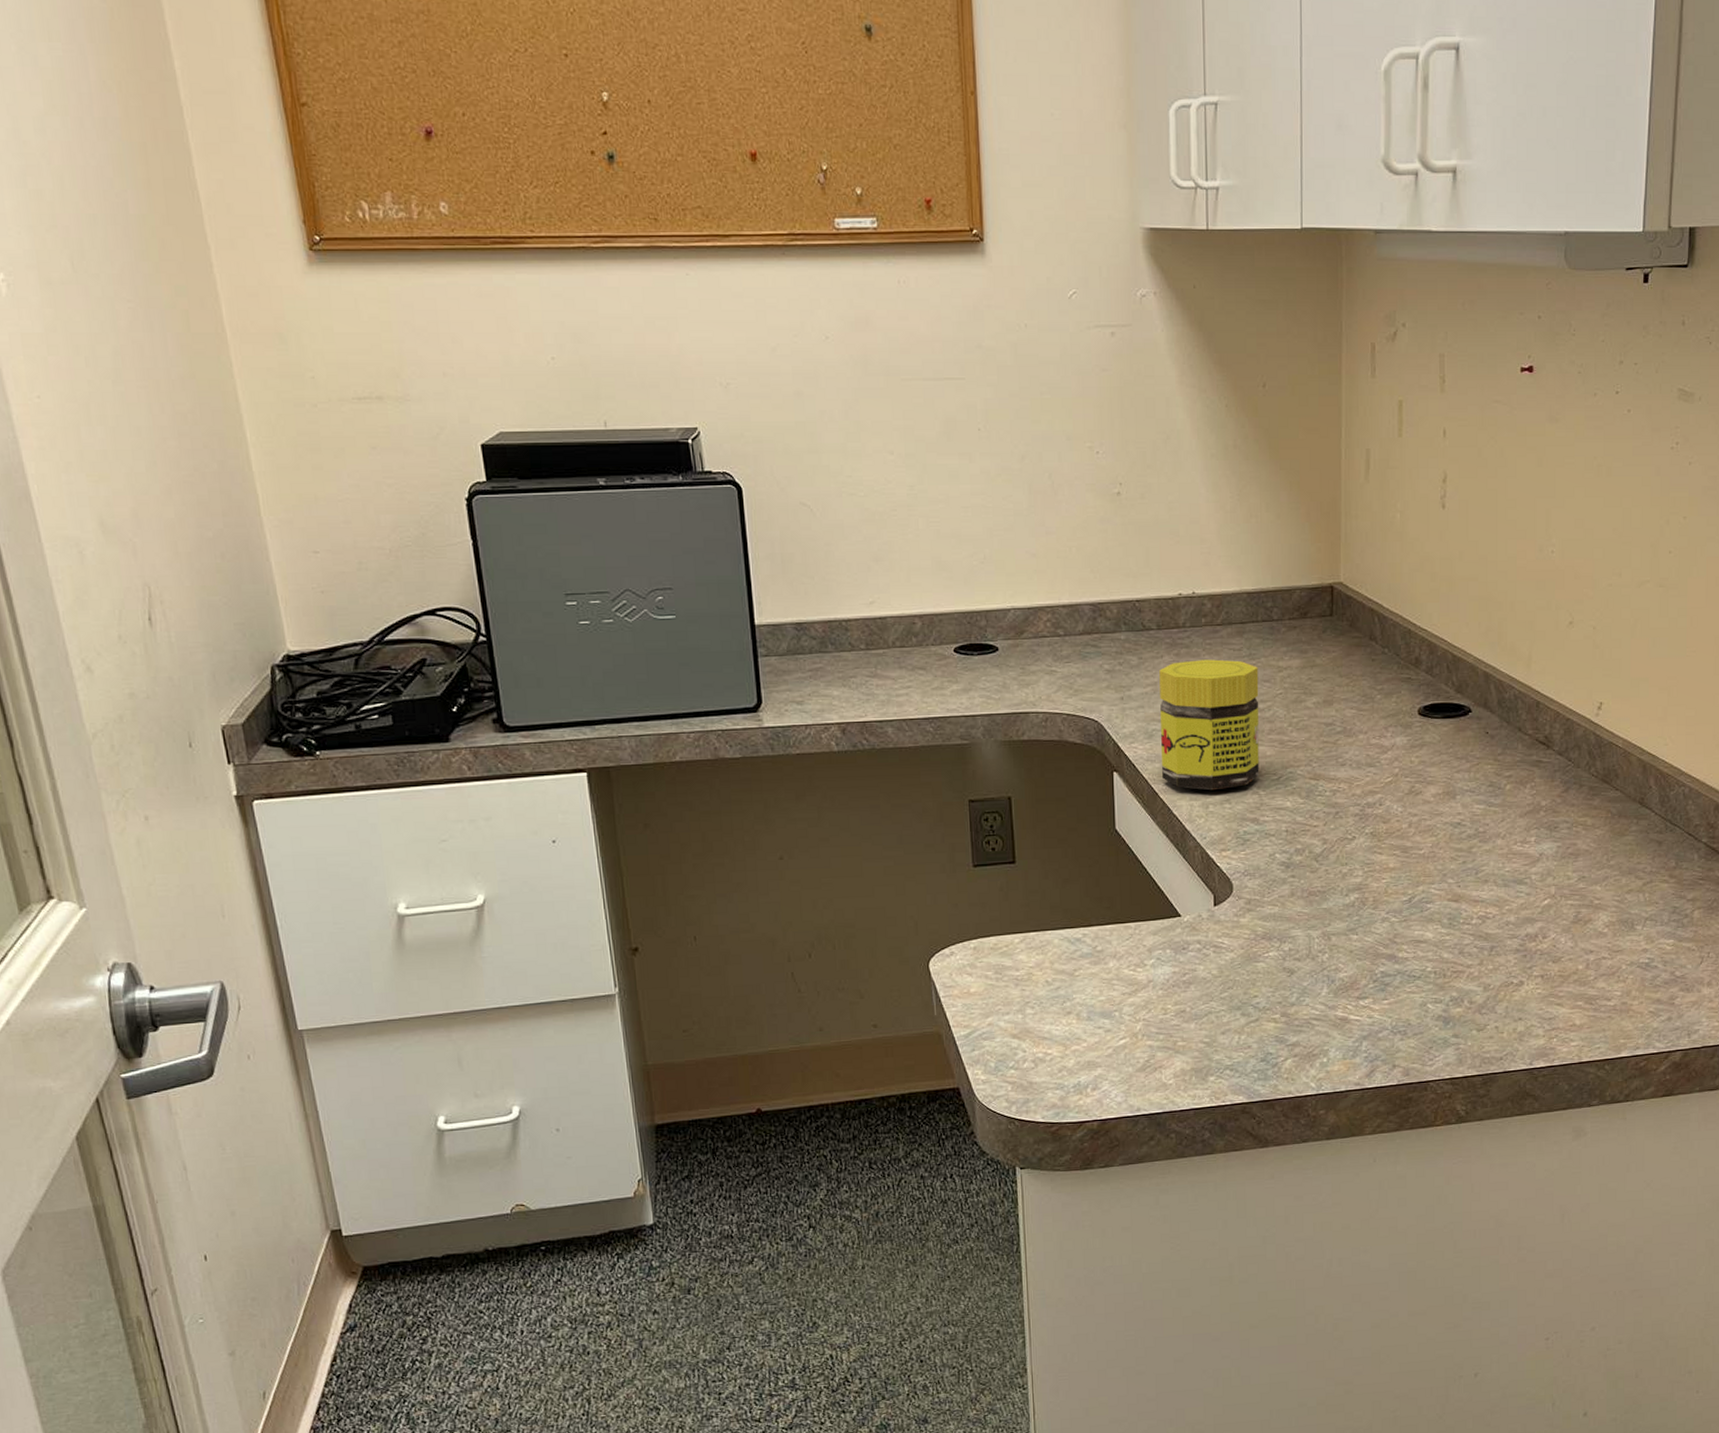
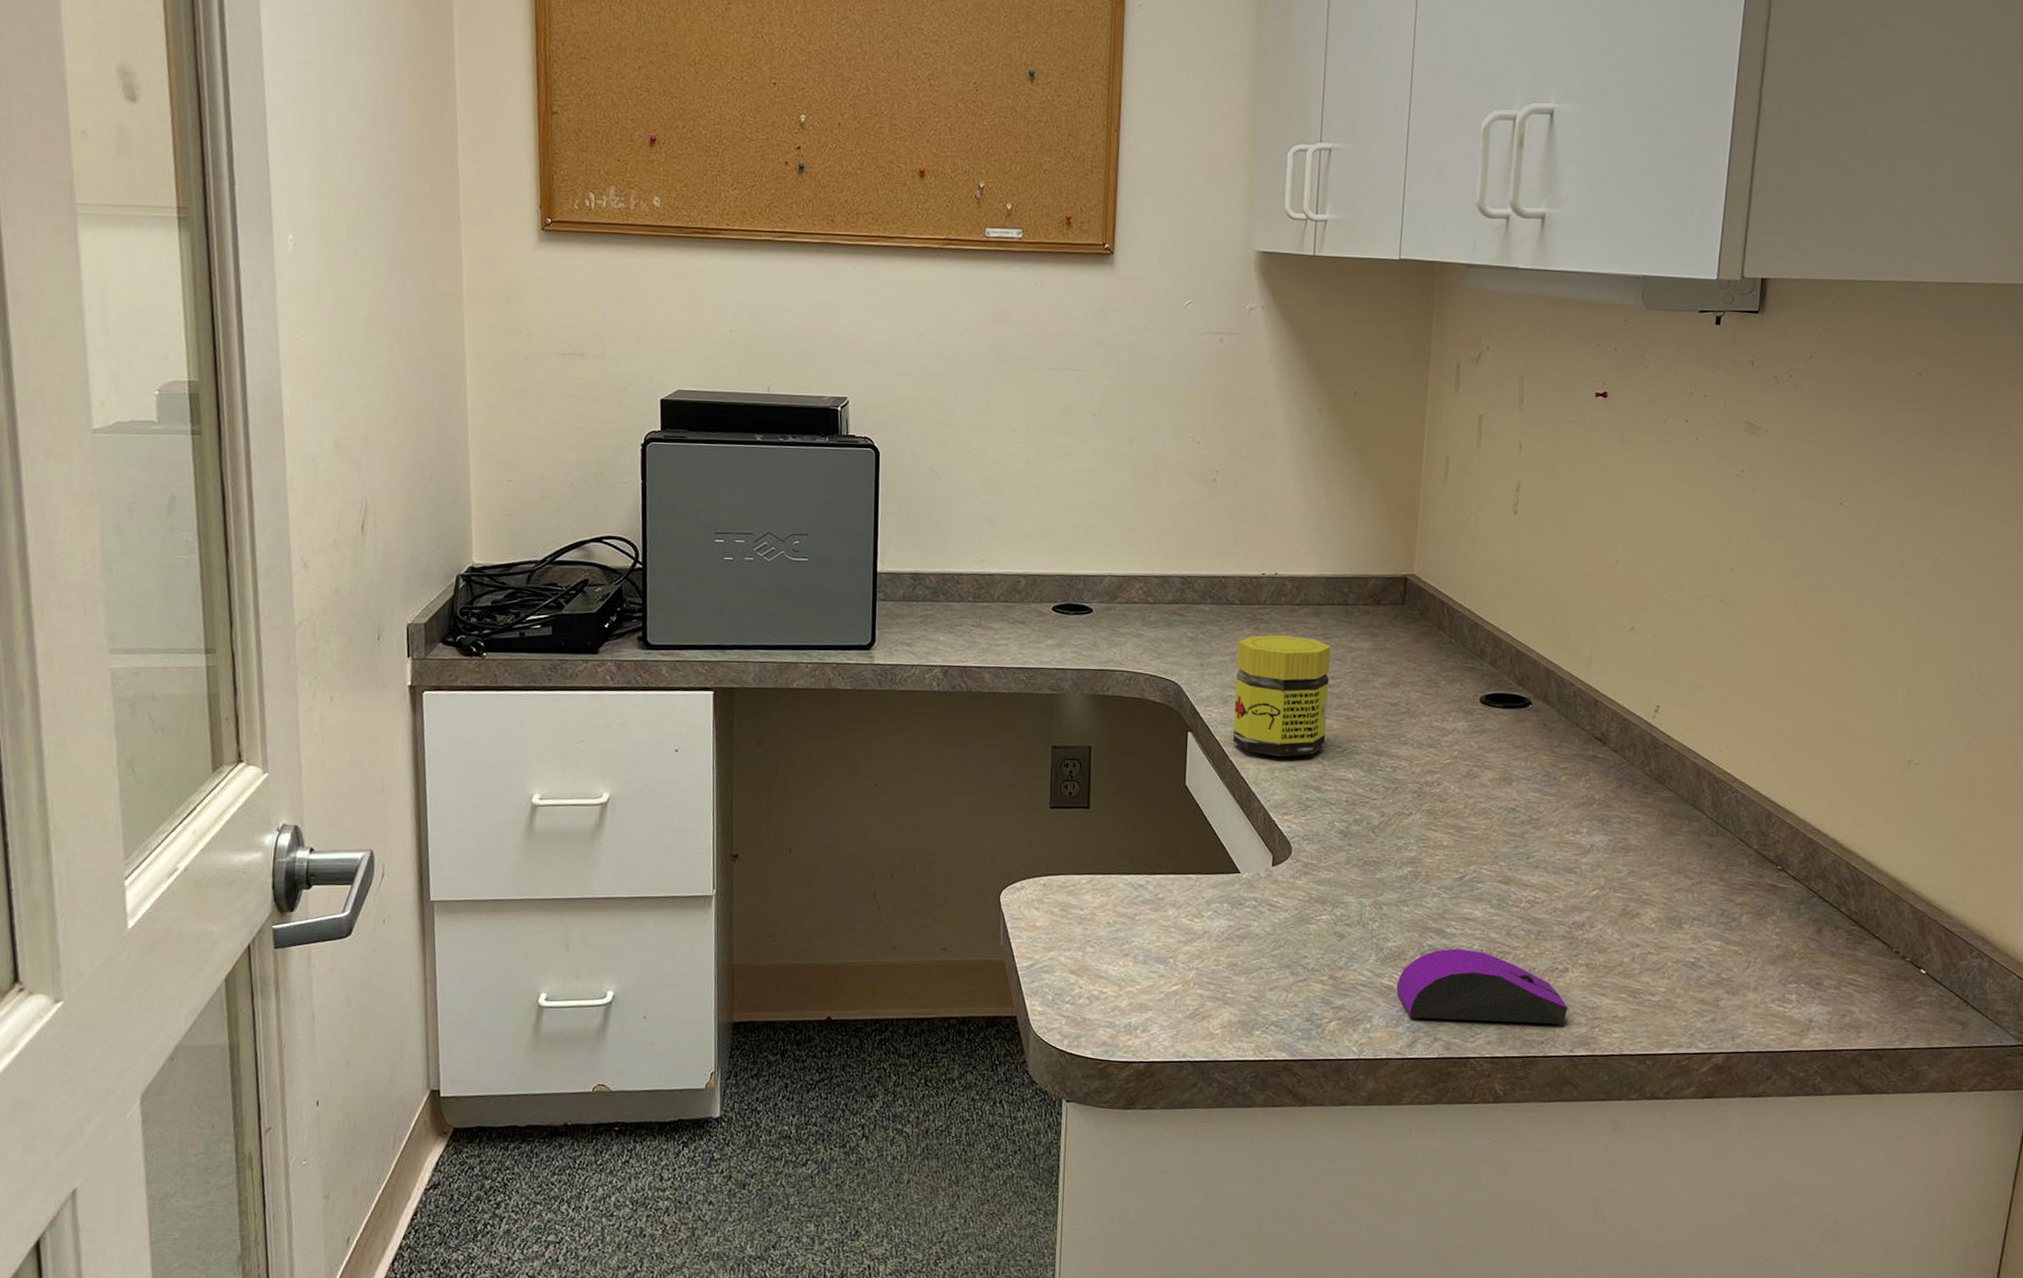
computer mouse: none [1351,972,1525,1047] -> present [1396,948,1568,1024]

